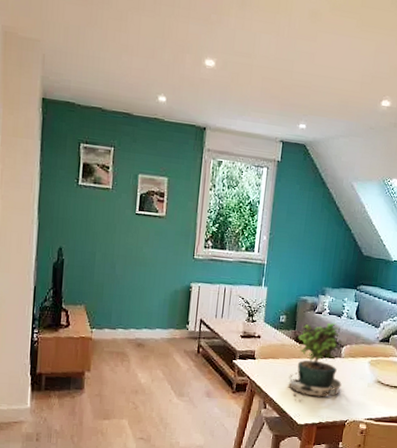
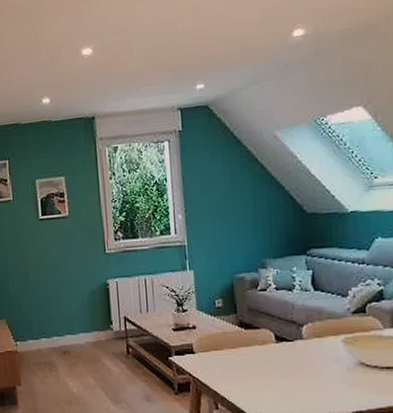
potted plant: present [287,322,343,401] -> none [239,298,311,397]

